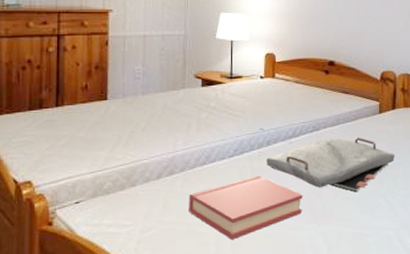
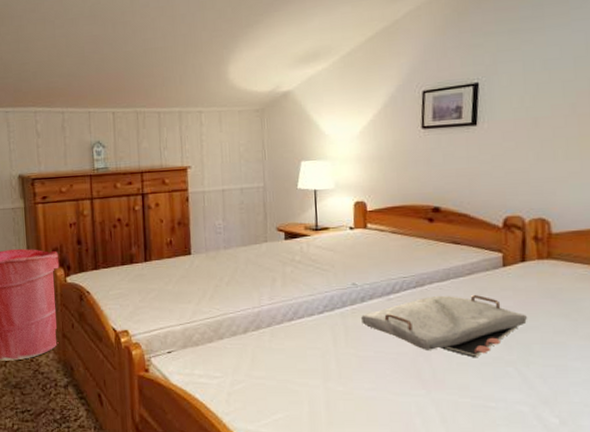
hardback book: present [189,175,303,239] -> none [277,334,407,399]

